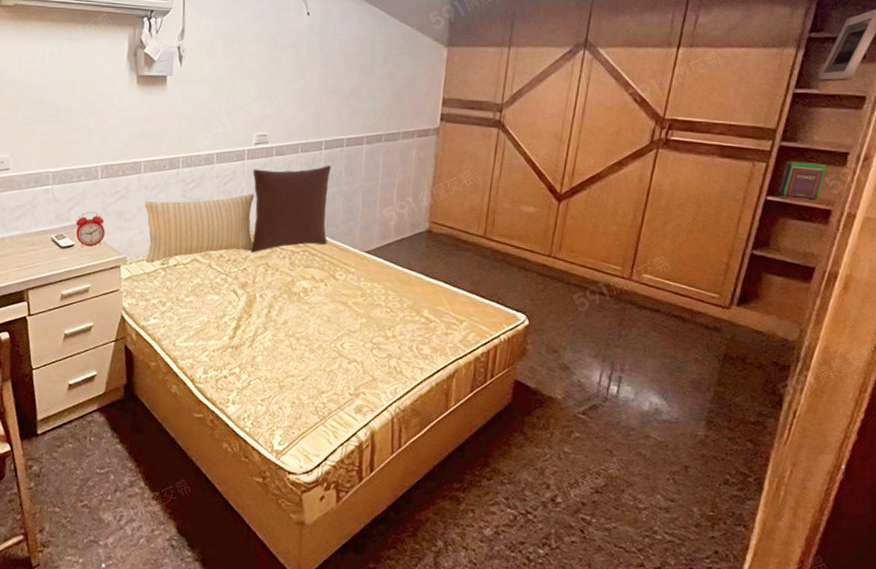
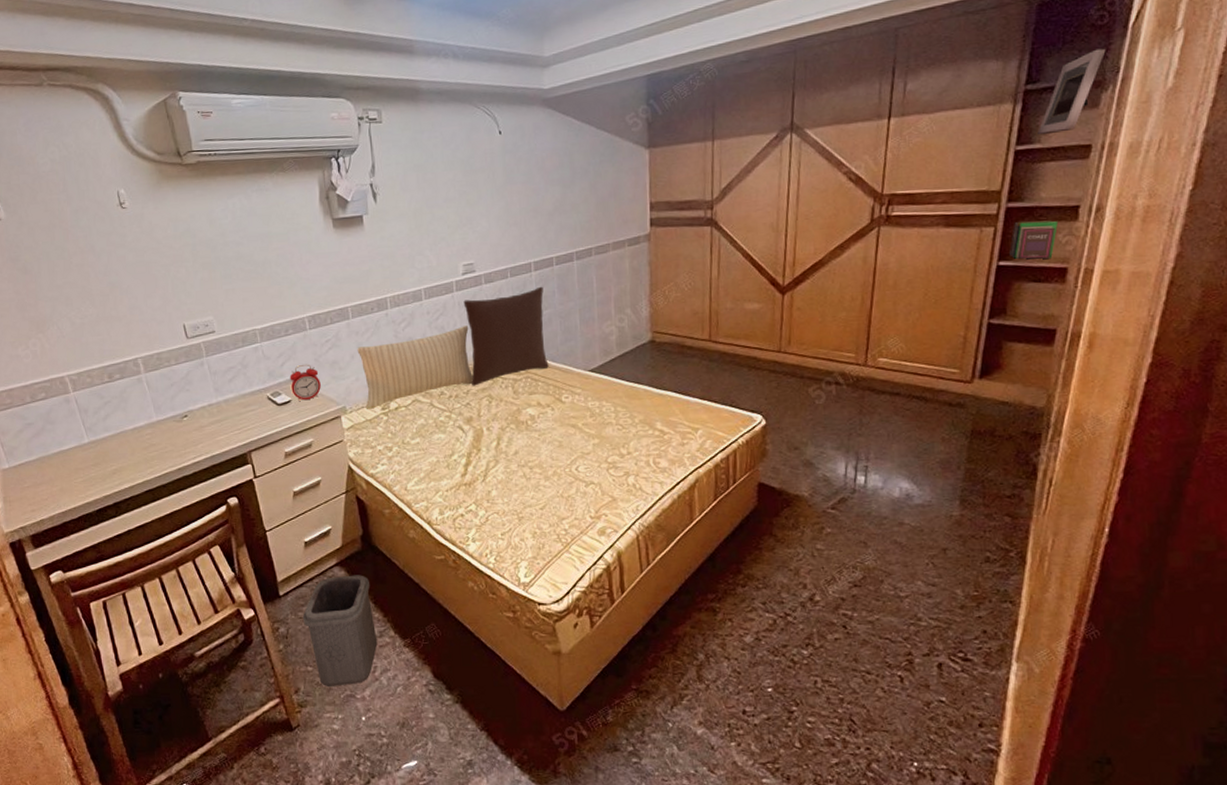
trash bin: none [57,422,128,531] -> present [303,575,378,686]

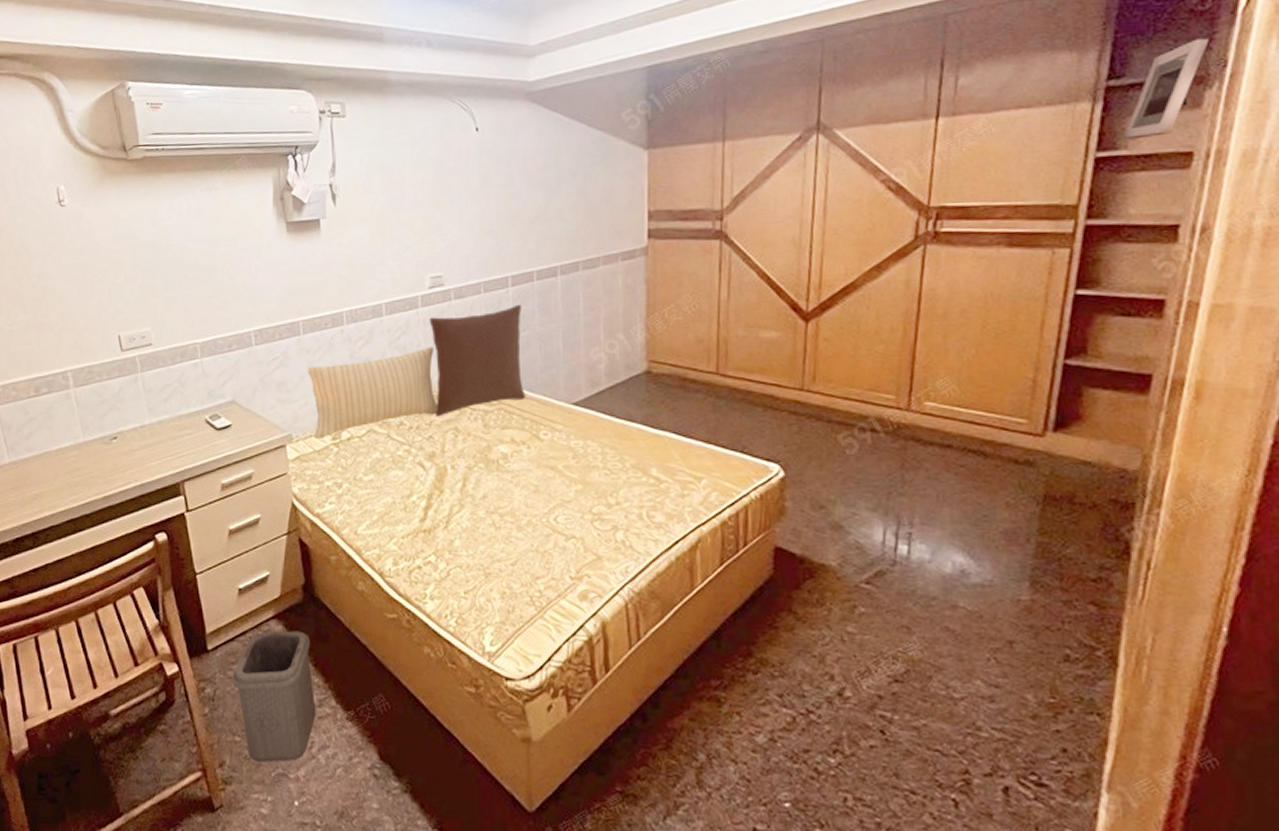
alarm clock: present [289,364,321,402] -> none [231,384,265,427]
books: present [1009,220,1059,260] -> none [1089,241,1153,289]

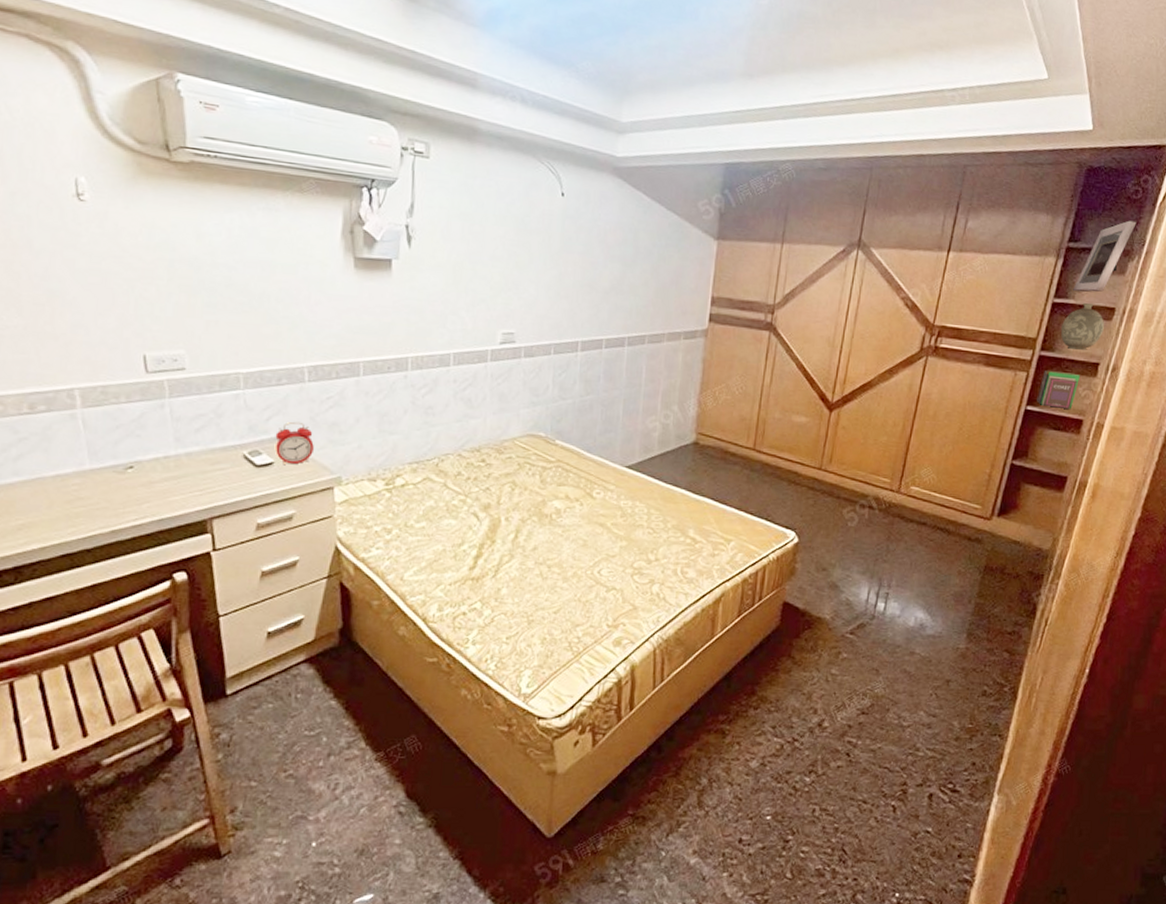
alarm clock: none [231,384,265,427] -> present [275,421,314,466]
trash bin: present [233,630,316,762] -> none [253,674,344,806]
pillow: present [307,347,437,440] -> none [364,401,500,484]
pillow: present [429,304,525,417] -> none [495,368,588,470]
books: none [1089,241,1153,289] -> present [1037,369,1081,410]
decorative vase: none [1112,150,1179,213] -> present [1060,302,1104,351]

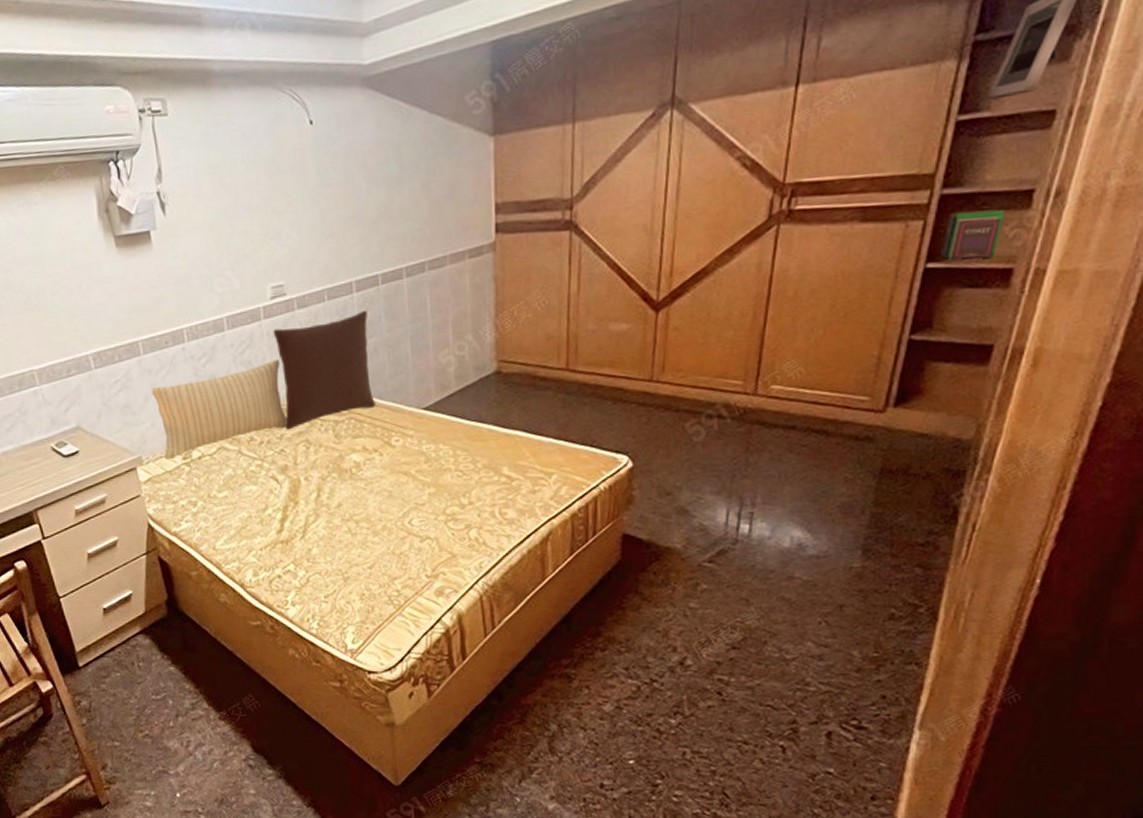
alarm clock: present [275,421,314,466] -> none [75,408,112,453]
pillow: none [364,401,500,484] -> present [151,359,287,461]
pillow: none [495,368,588,470] -> present [273,310,376,430]
decorative vase: present [1060,302,1104,351] -> none [970,109,1039,179]

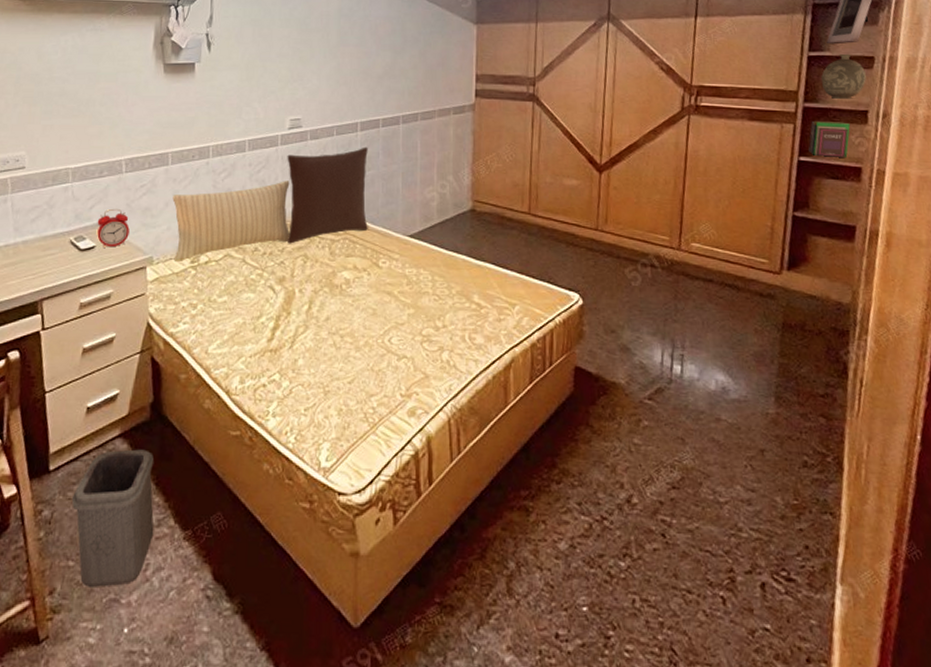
alarm clock: none [75,408,112,453] -> present [97,208,130,249]
trash bin: none [106,643,190,762] -> present [72,449,155,587]
decorative vase: none [970,109,1039,179] -> present [821,53,866,100]

